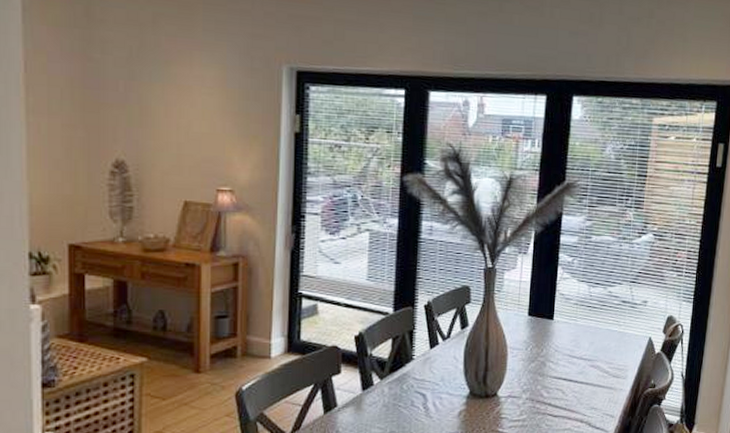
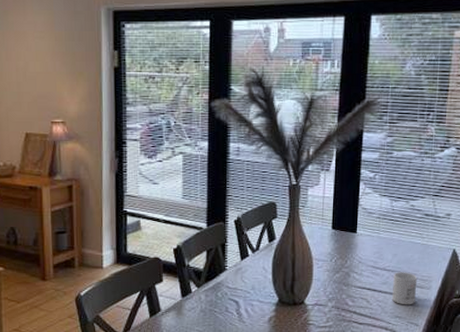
mug: none [587,361,614,396] -> present [391,272,418,305]

